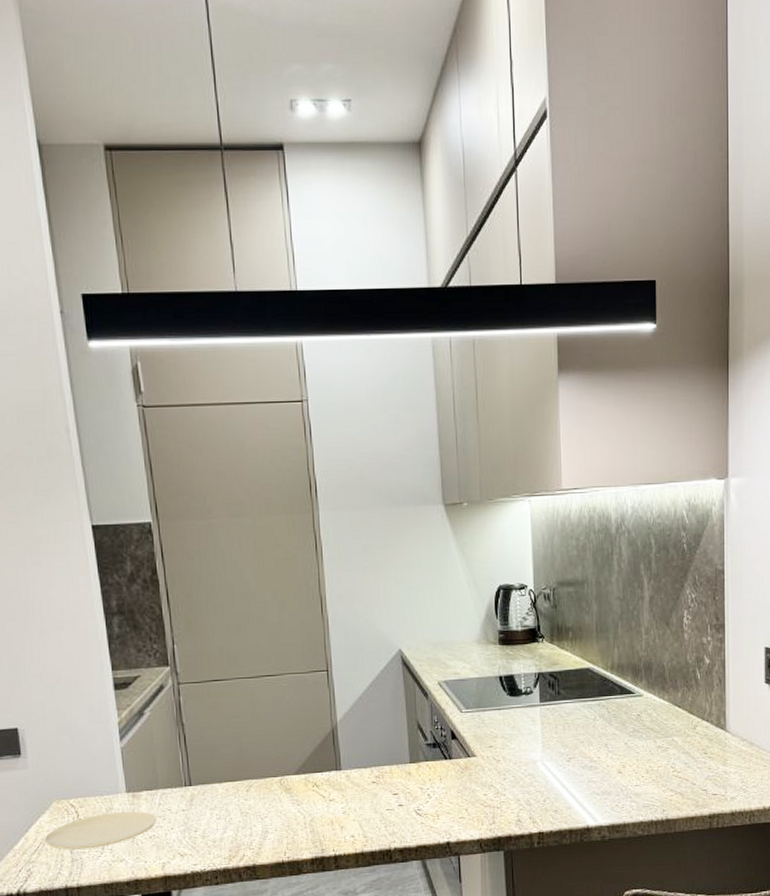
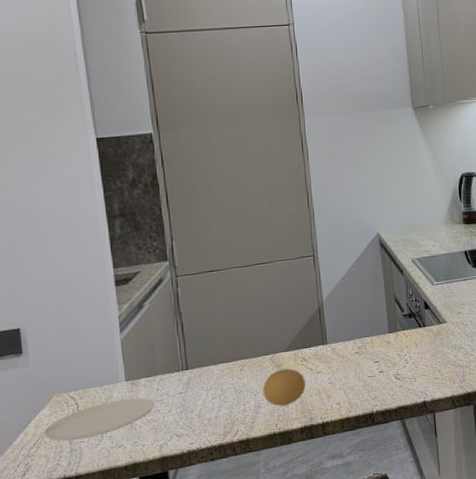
fruit: none [270,793,317,833] -> present [262,368,306,406]

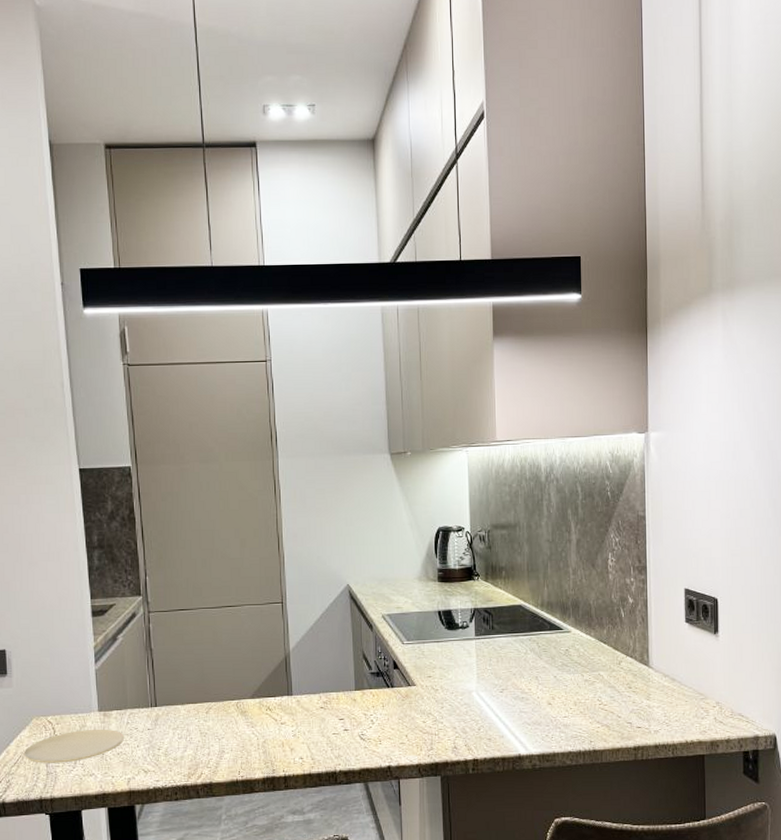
fruit: present [262,368,306,406] -> none [227,716,269,753]

